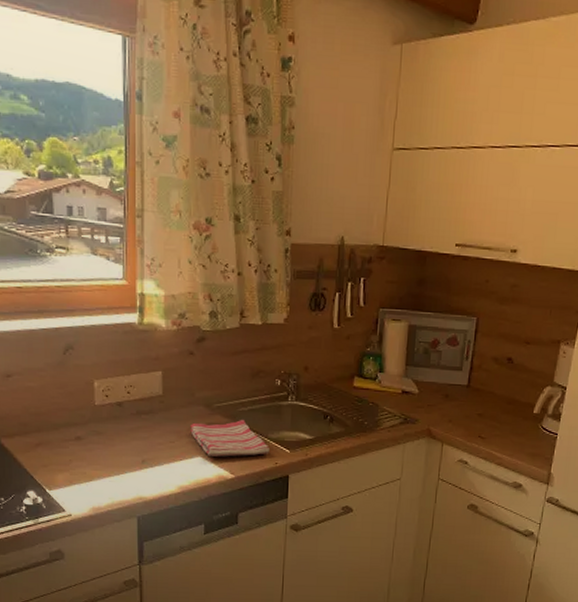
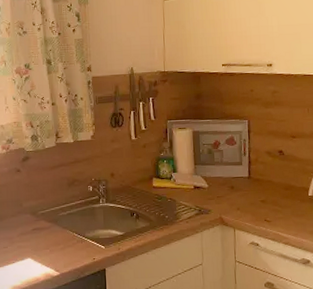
dish towel: present [190,419,269,457] -> none [20,222,87,257]

